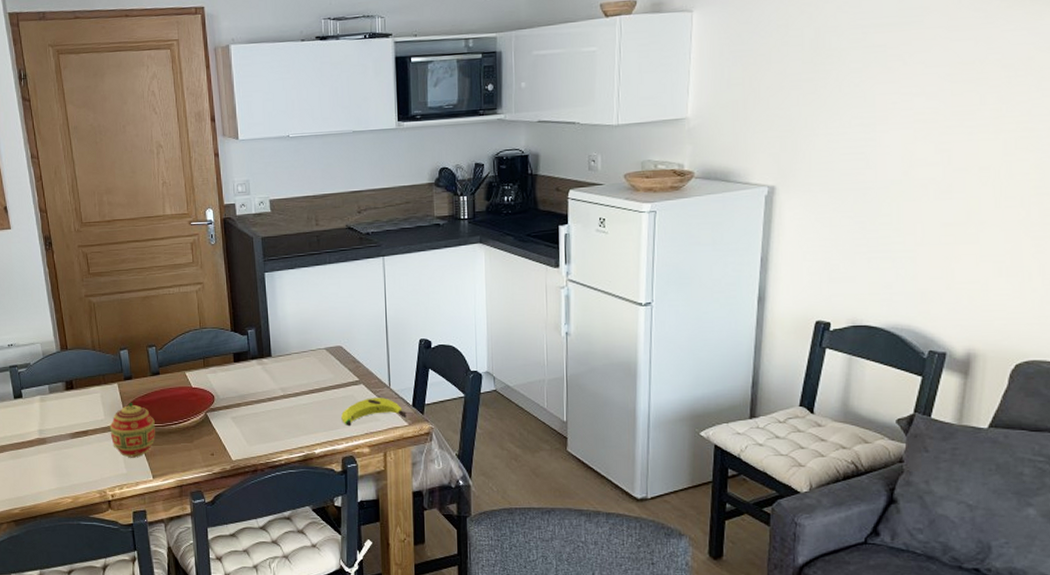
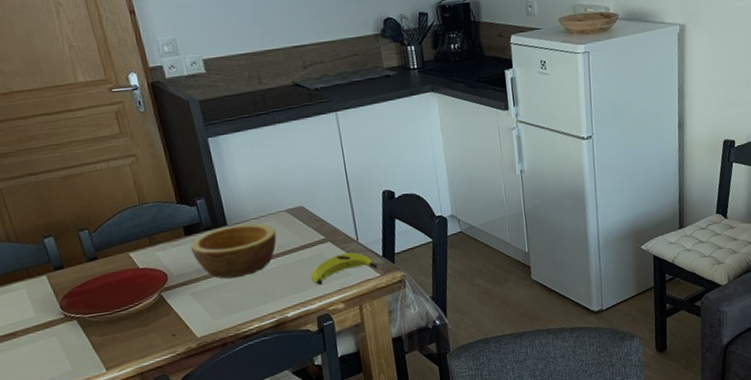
decorative egg: present [110,402,155,458] -> none [43,293,103,354]
bowl: none [237,358,314,408] -> present [190,223,277,279]

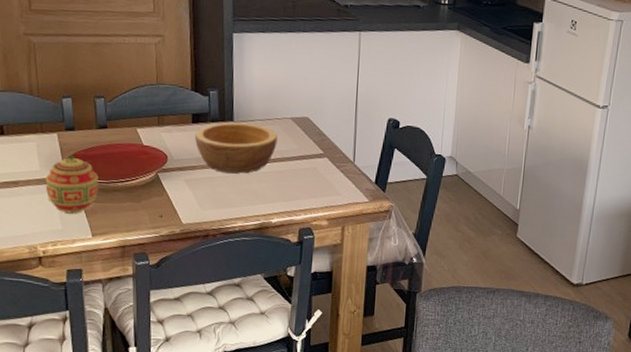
decorative egg: none [43,293,103,354] -> present [45,154,98,214]
banana: present [311,252,378,285] -> none [302,172,368,198]

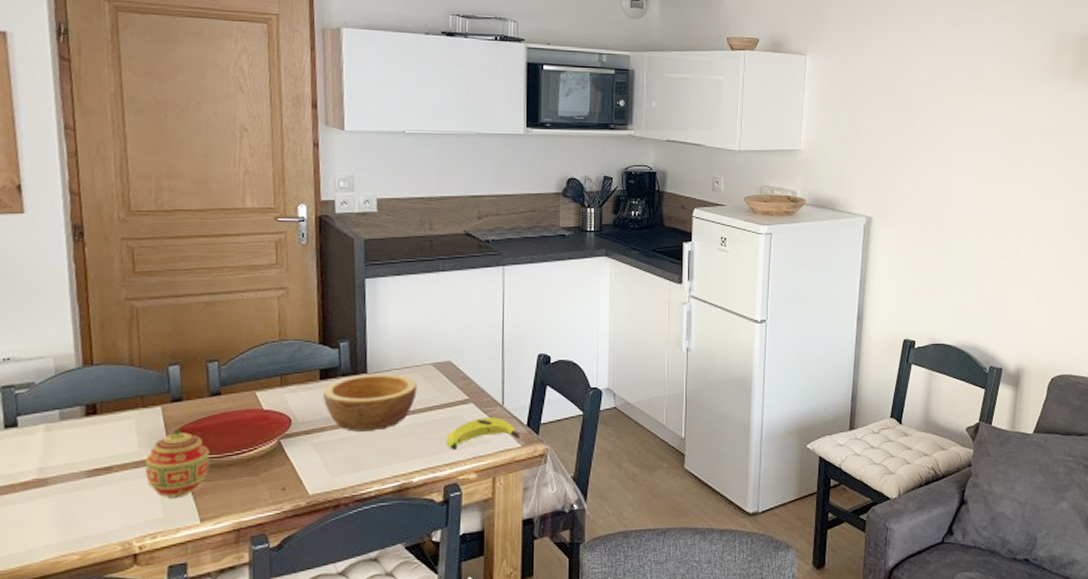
banana: none [302,172,368,198] -> present [446,417,520,449]

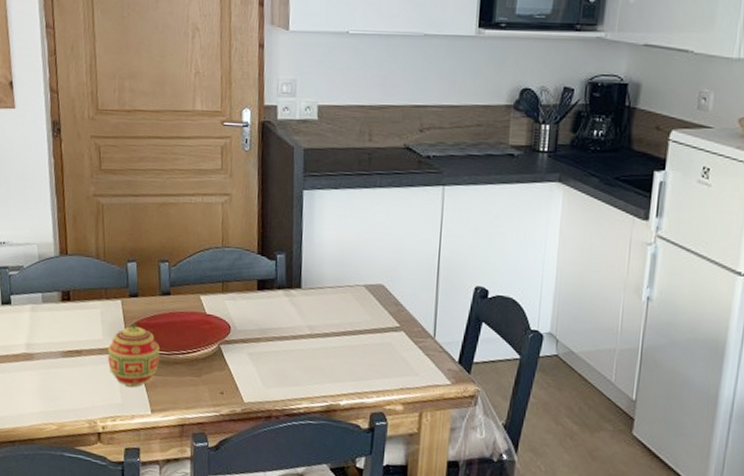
bowl: present [322,374,417,432] -> none [259,289,349,348]
banana: present [446,417,520,449] -> none [374,348,451,378]

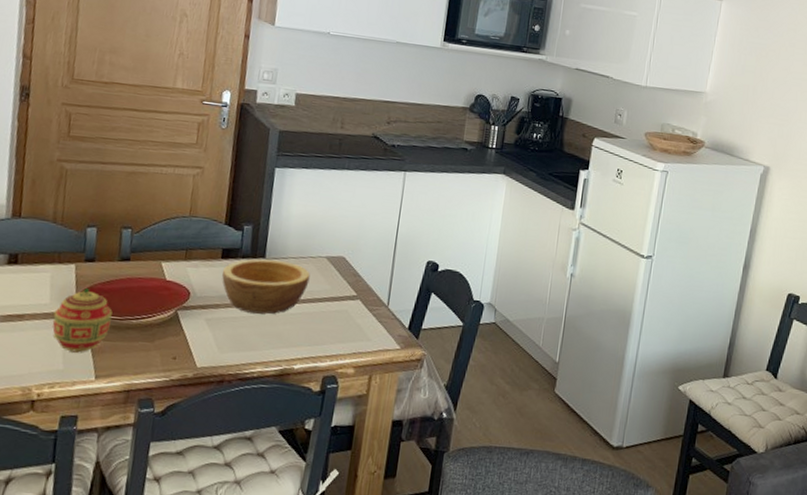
bowl: none [259,289,349,348] -> present [221,259,310,315]

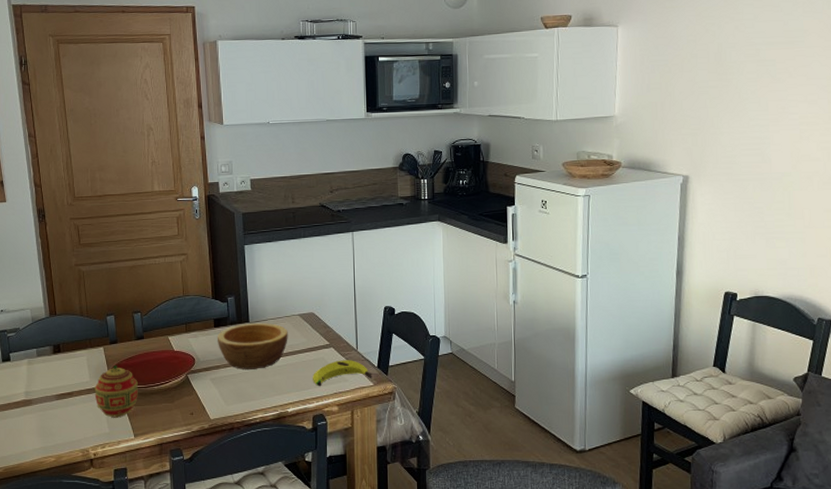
banana: none [330,315,401,343] -> present [313,360,372,386]

